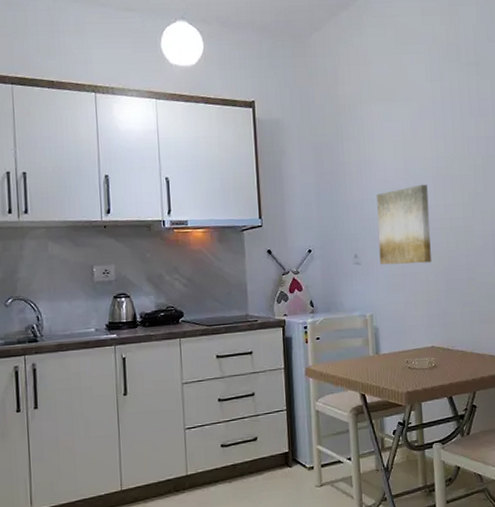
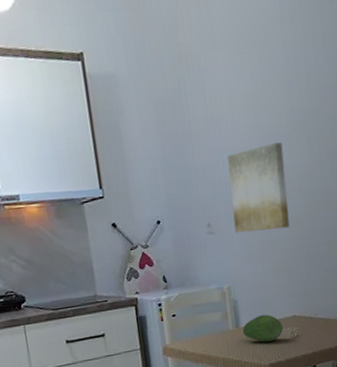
fruit: none [382,343,422,370] -> present [242,314,284,342]

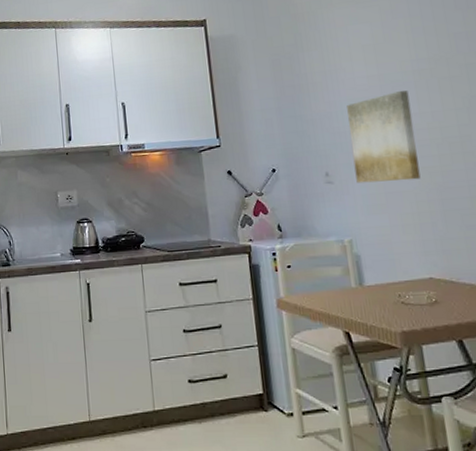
fruit: present [242,314,284,342] -> none [367,274,418,306]

